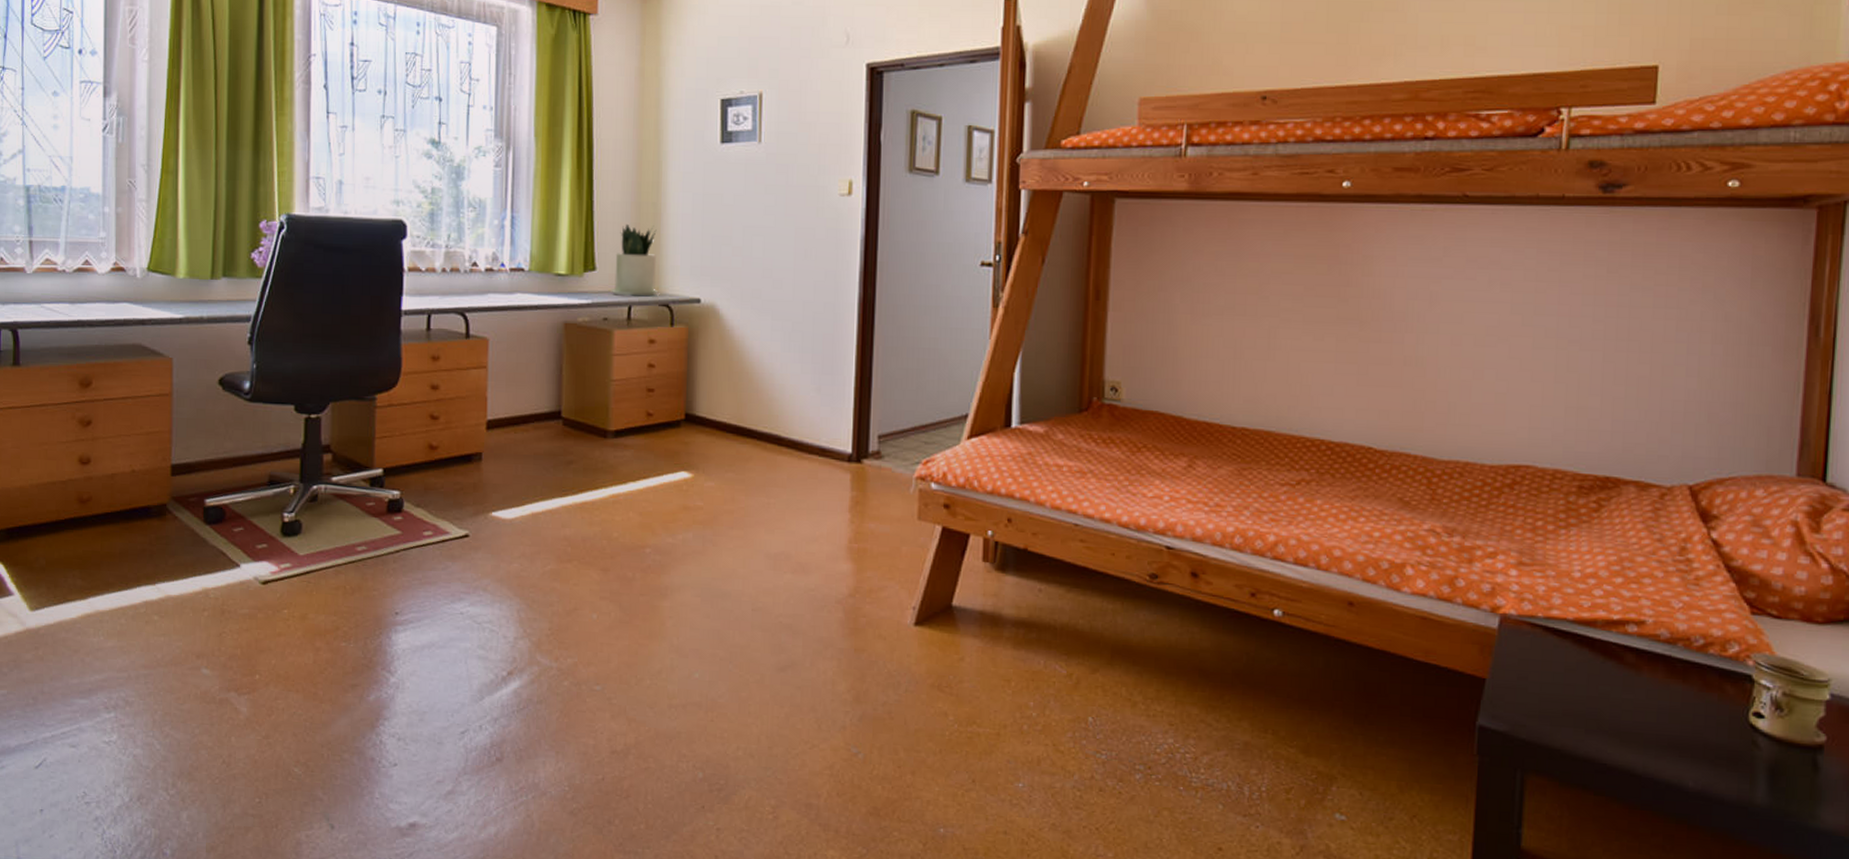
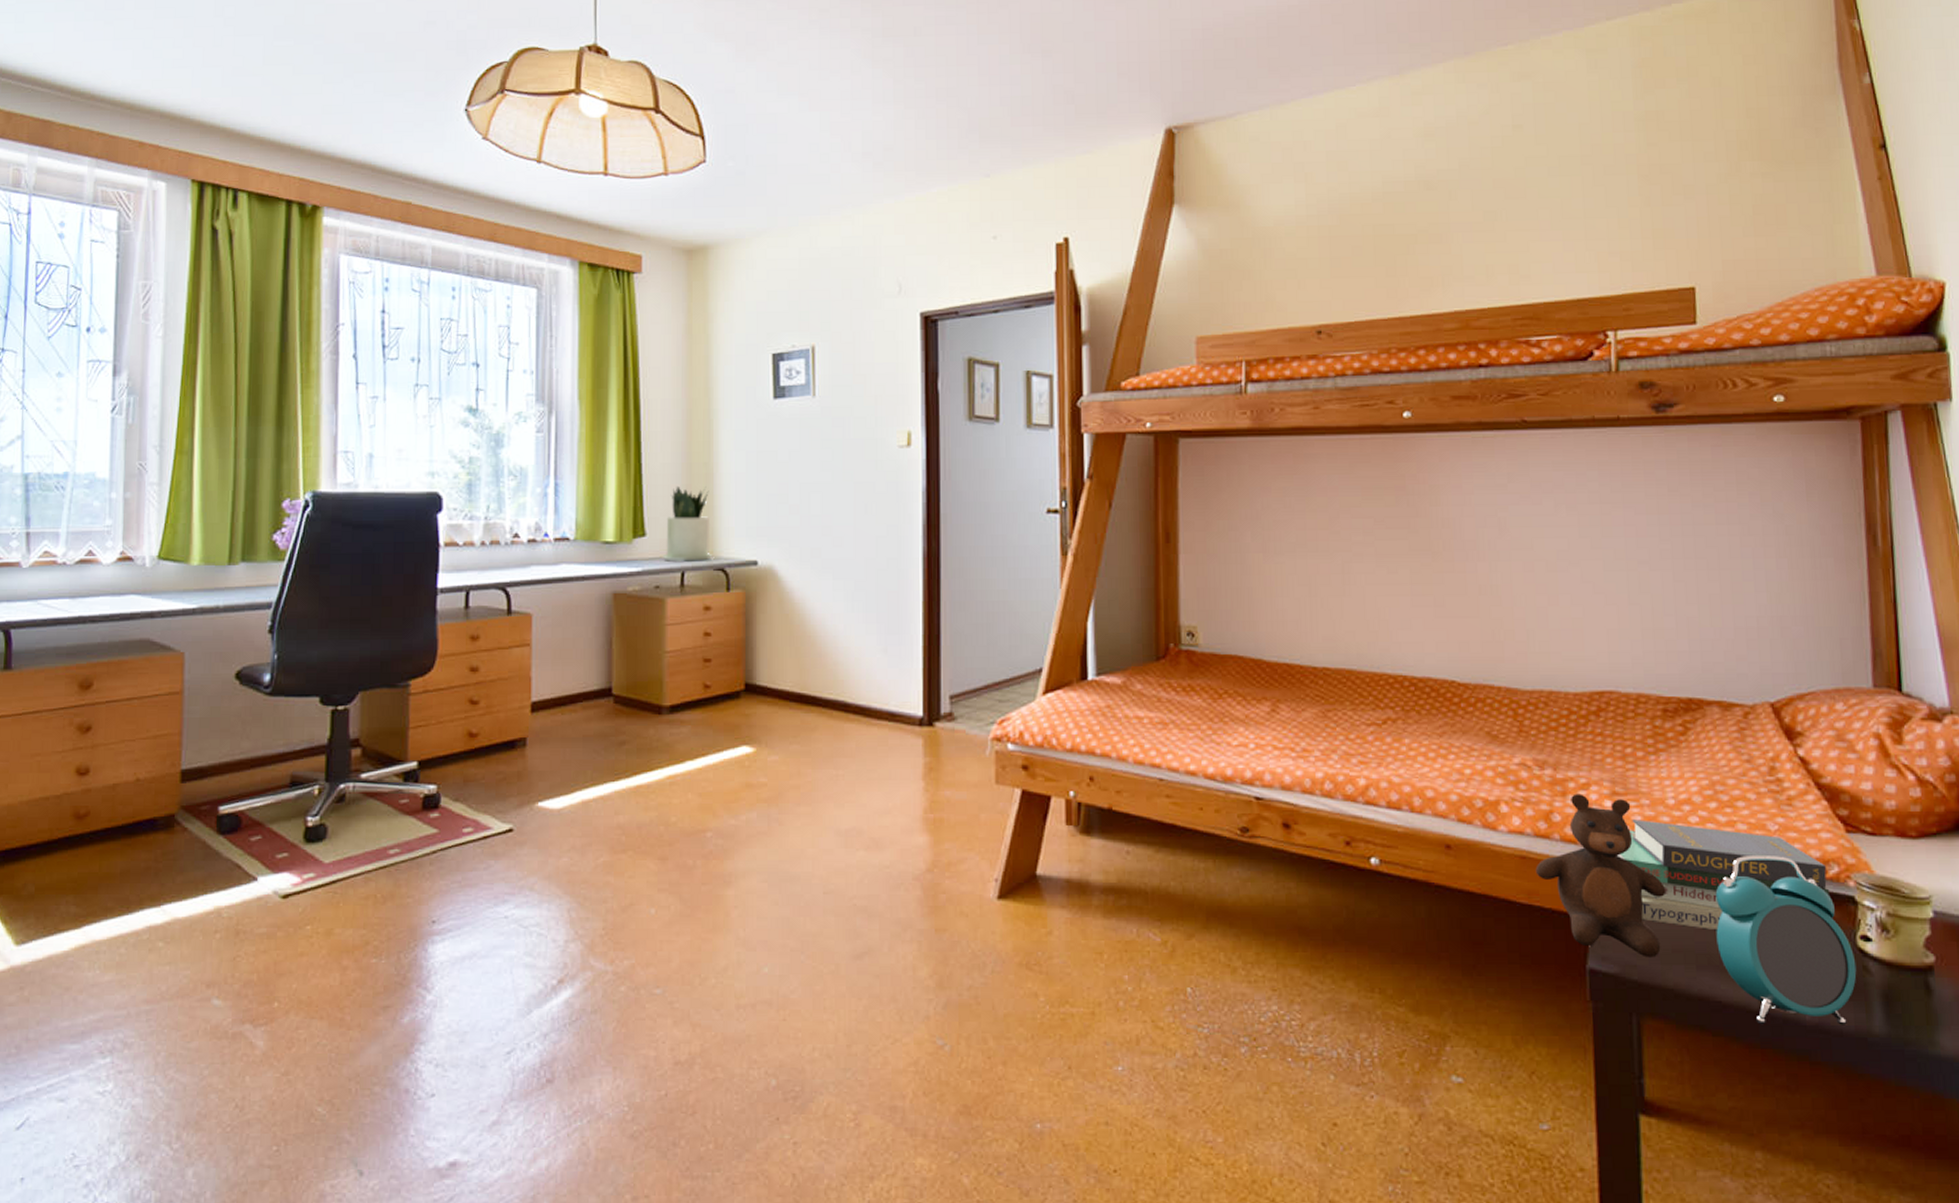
teddy bear: none [1435,561,1563,719] -> present [1535,794,1667,958]
books: none [1518,589,1728,697] -> present [1618,819,1830,930]
alarm clock: none [1608,630,1746,794] -> present [1715,856,1857,1025]

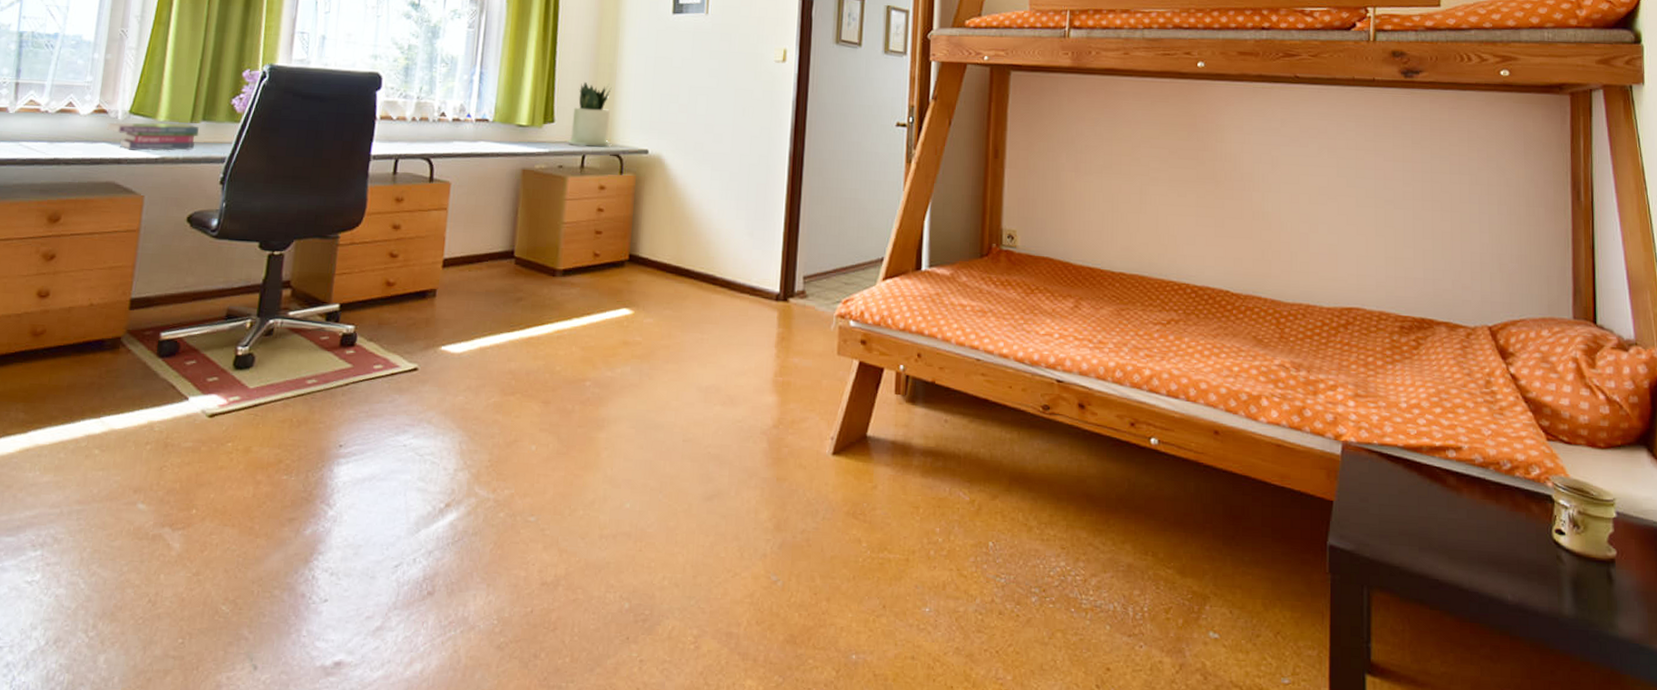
books: none [134,565,239,601] -> present [106,122,199,151]
teddy bear: present [1535,794,1667,958] -> none [1288,393,1397,538]
books: present [1618,819,1830,930] -> none [1357,418,1532,517]
alarm clock: present [1715,856,1857,1025] -> none [1436,455,1552,606]

